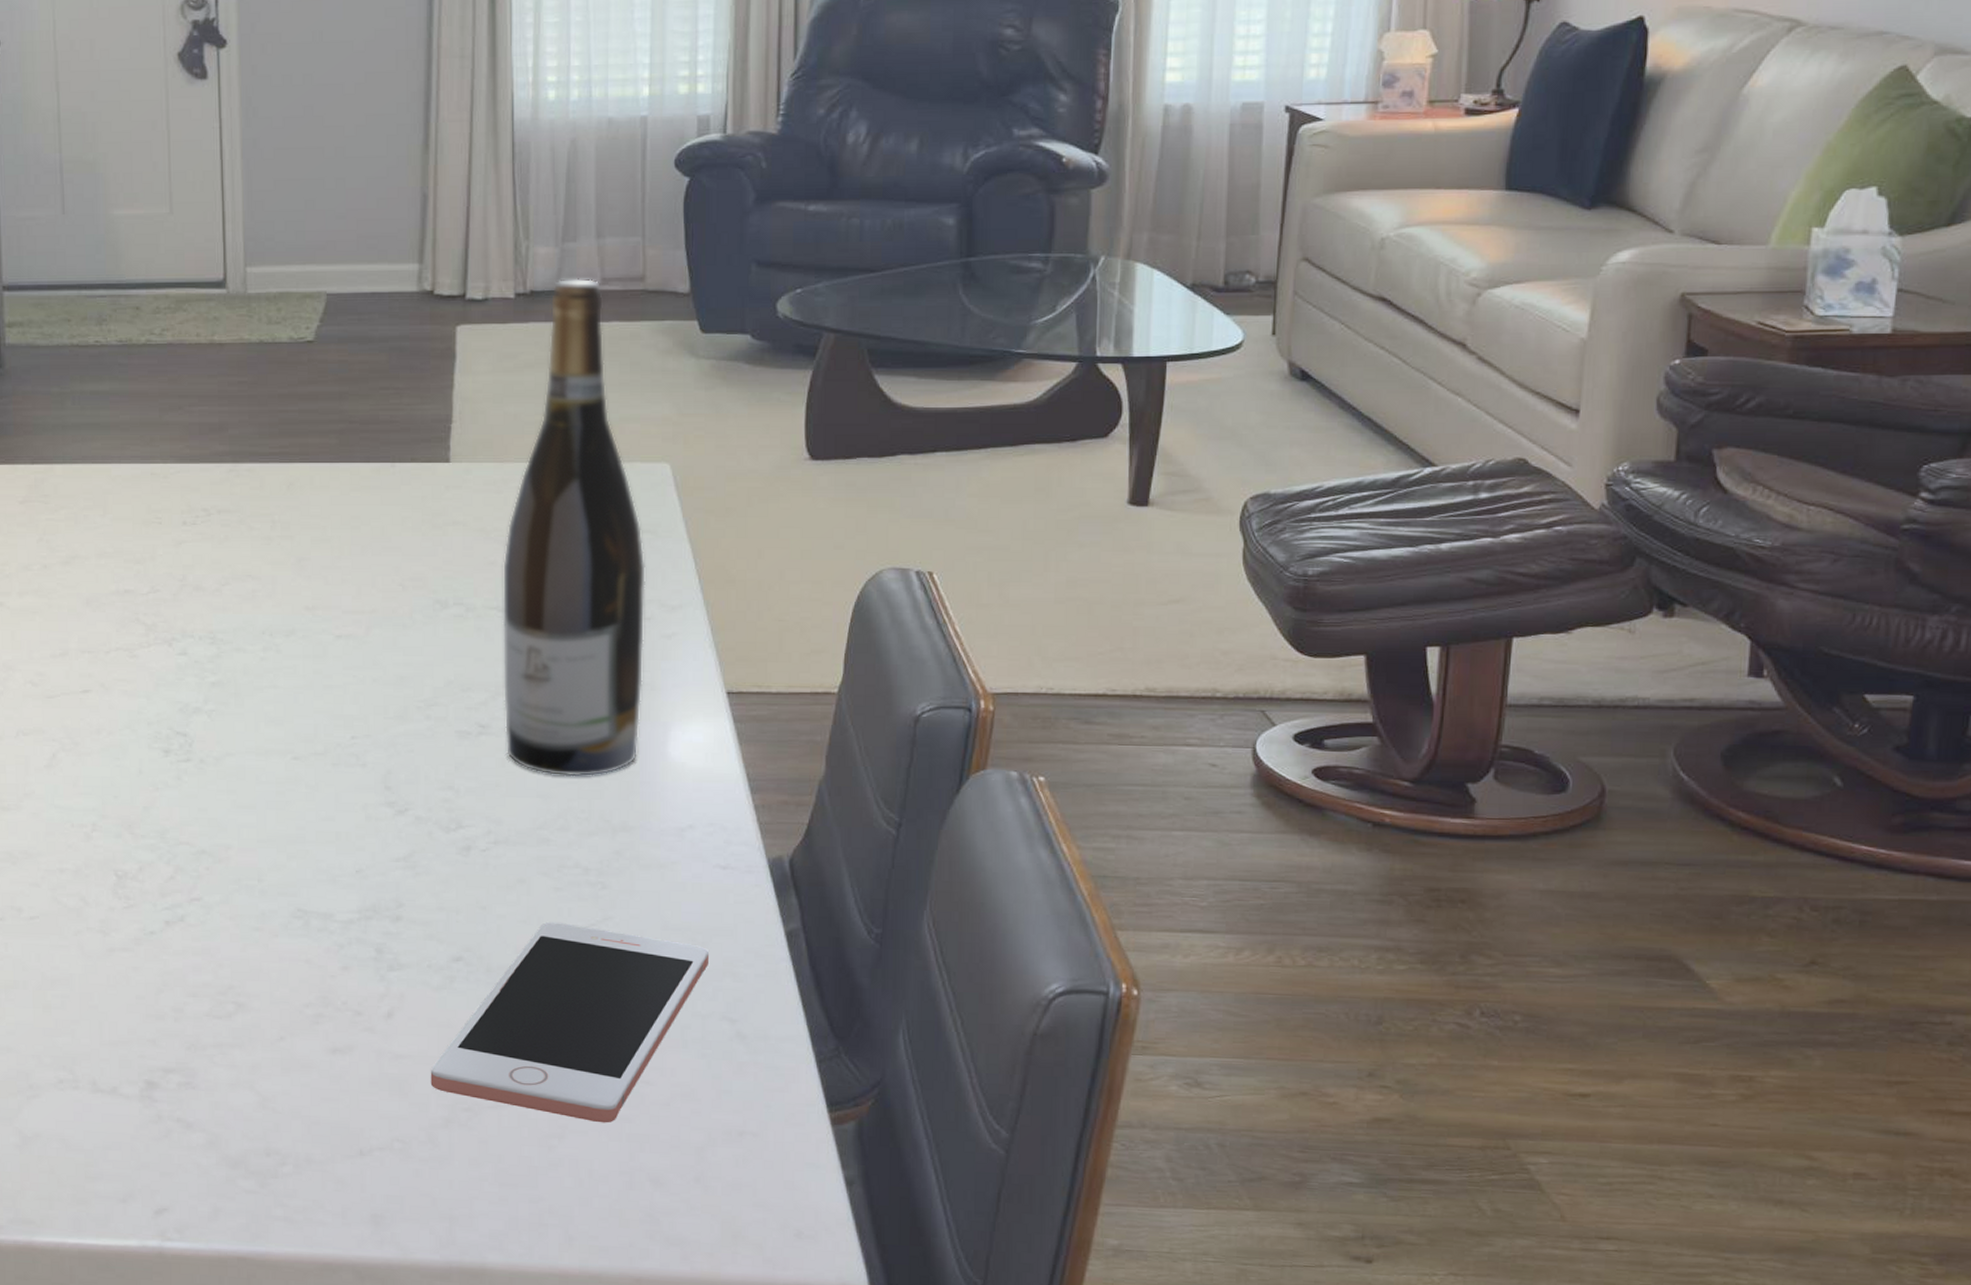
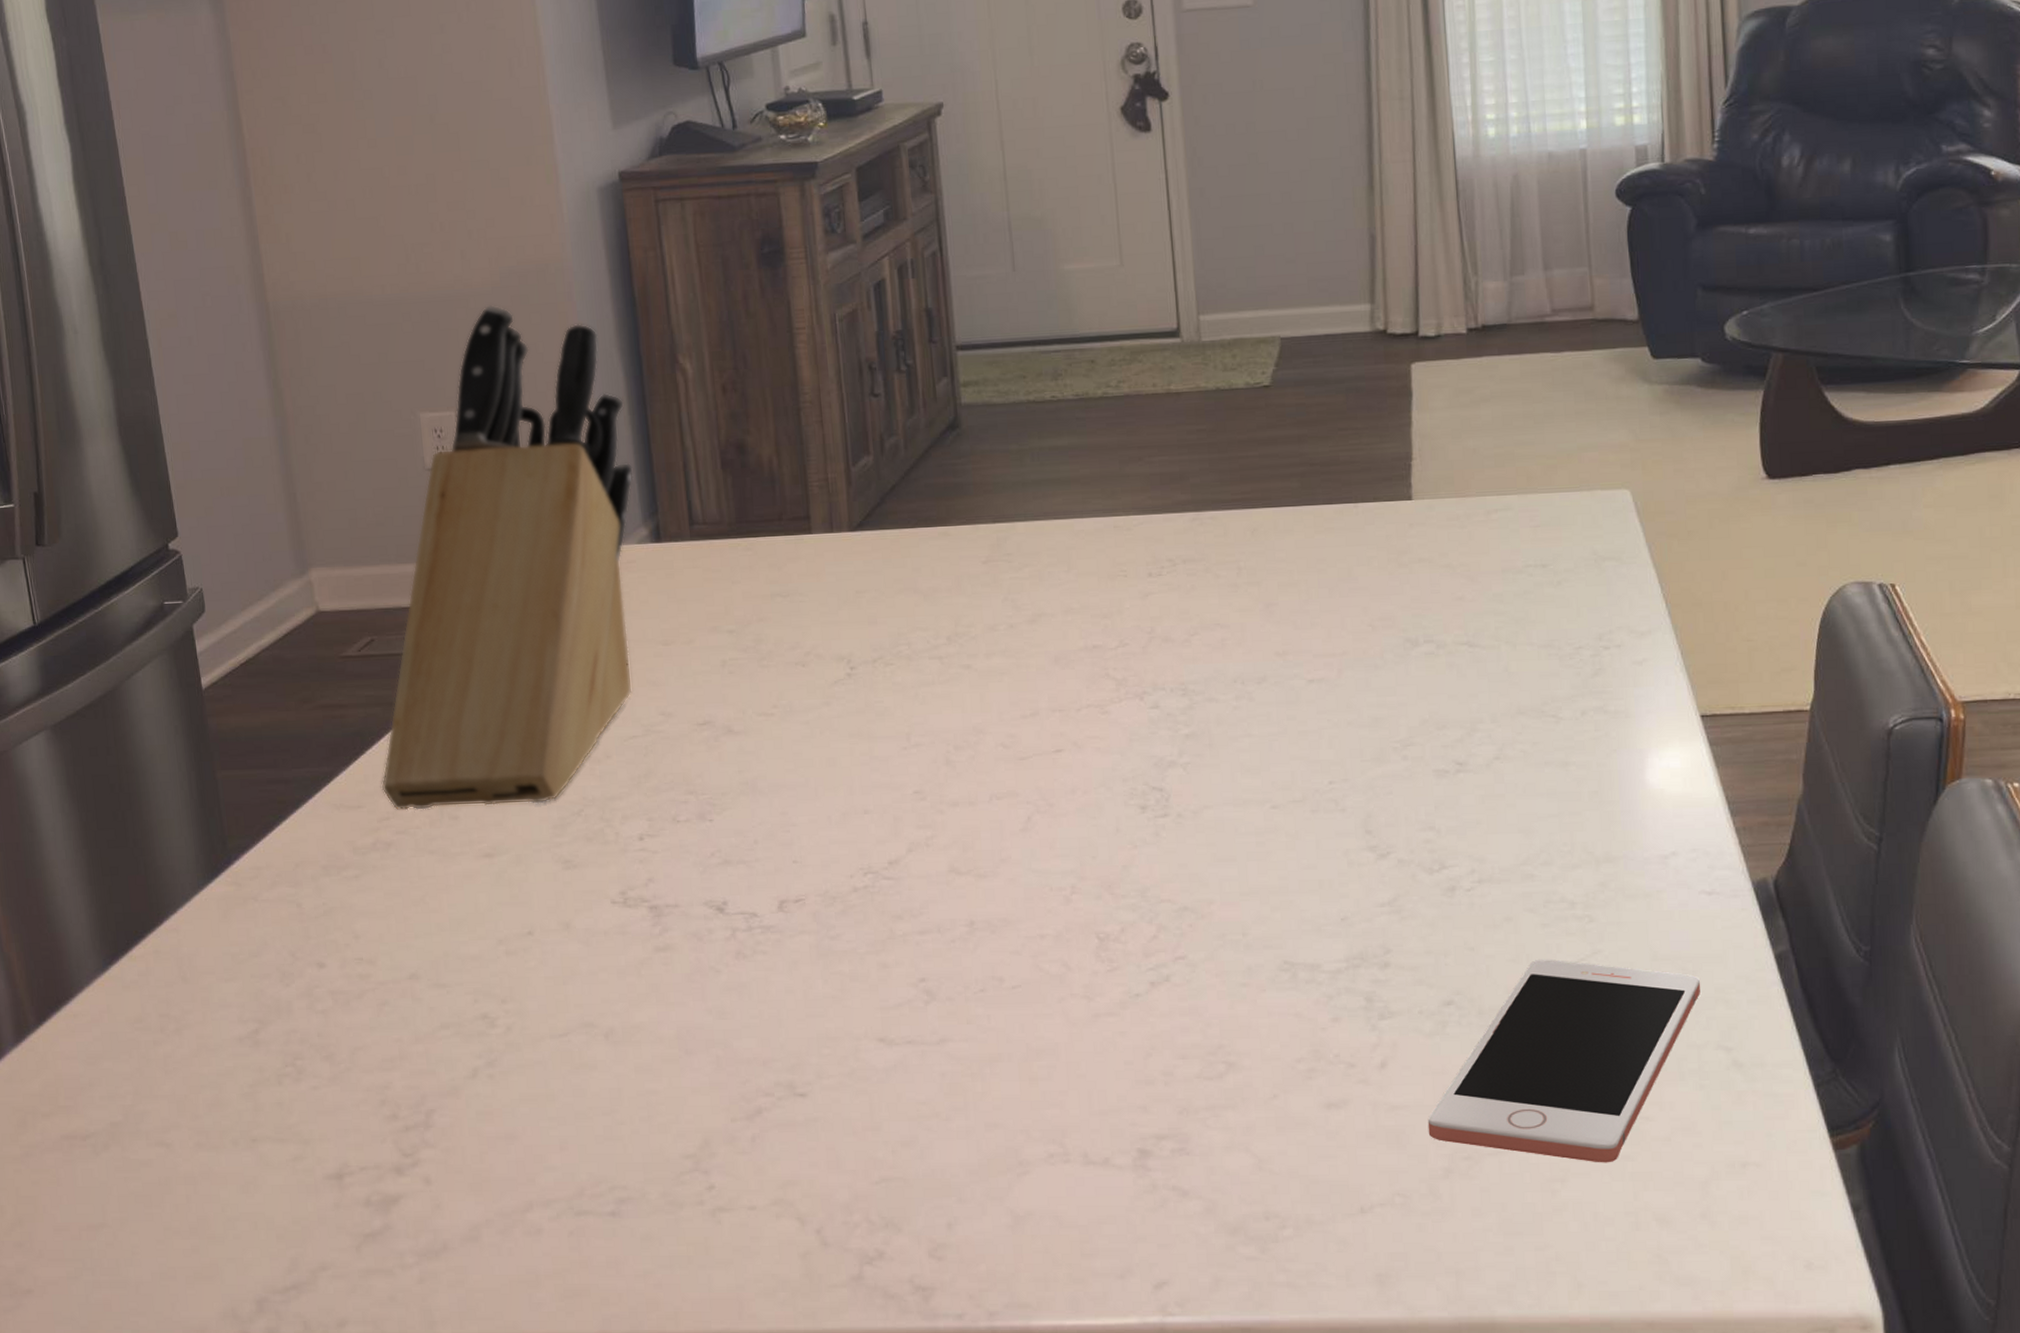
wine bottle: present [502,278,645,777] -> none [1470,310,1618,810]

